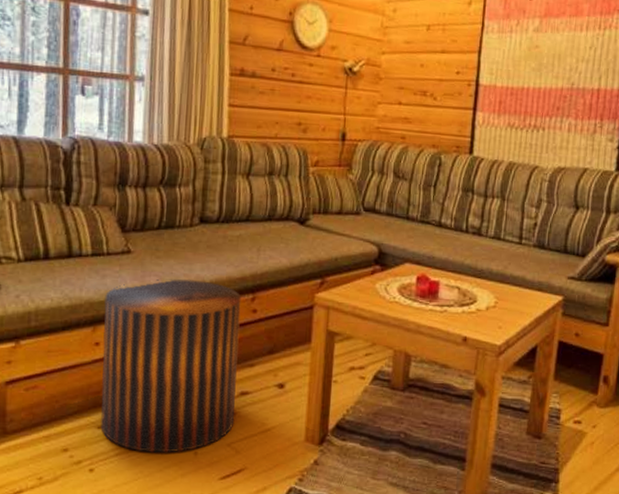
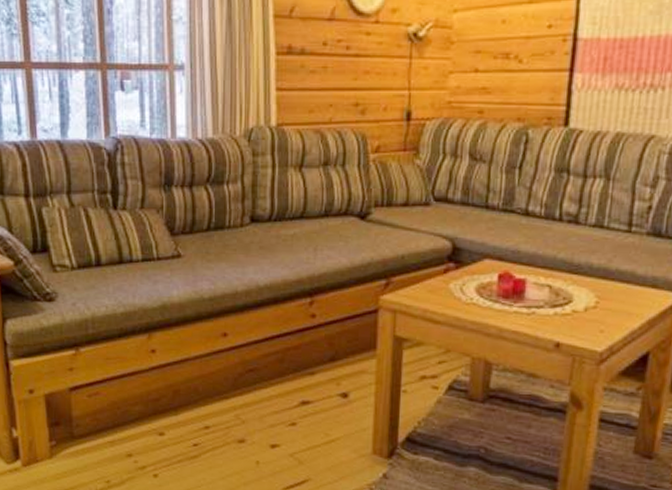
stool: present [100,279,242,453] -> none [158,283,299,462]

